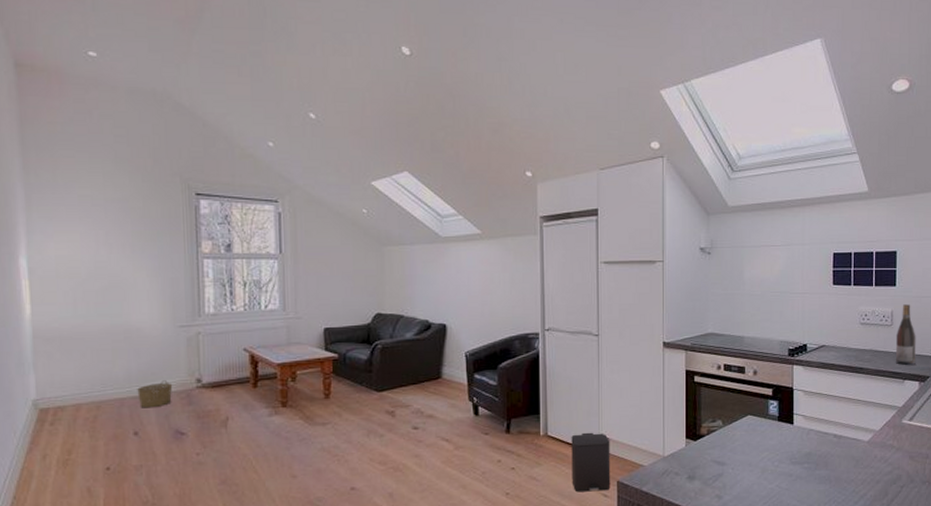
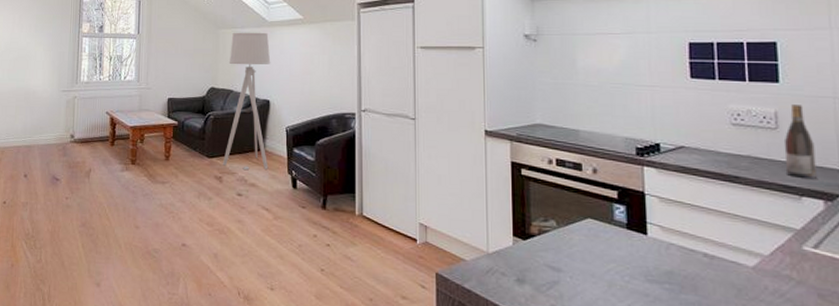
basket: present [137,380,173,408] -> none [29,134,54,156]
floor lamp: none [394,249,447,402] -> present [222,32,271,171]
pedal bin: present [571,432,611,492] -> none [387,217,429,282]

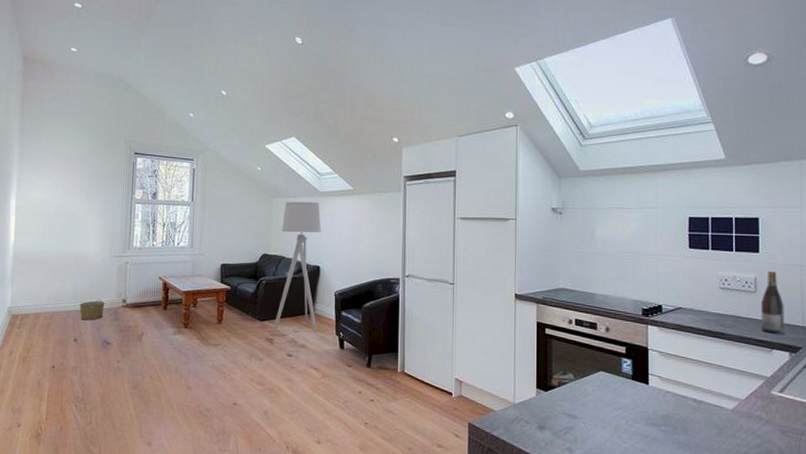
basket: none [29,134,54,156] -> present [79,299,105,321]

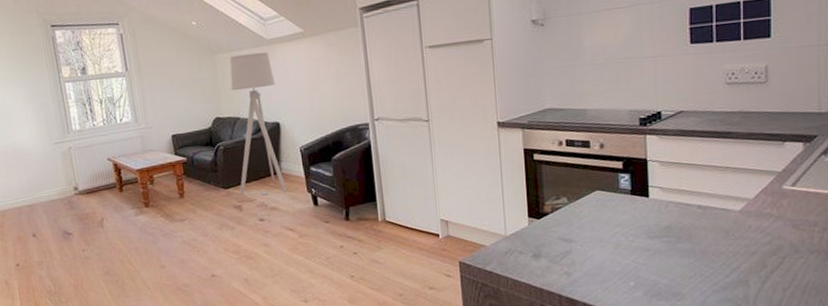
basket: present [79,299,105,321] -> none [30,190,57,214]
wine bottle: present [760,271,785,334] -> none [772,56,799,125]

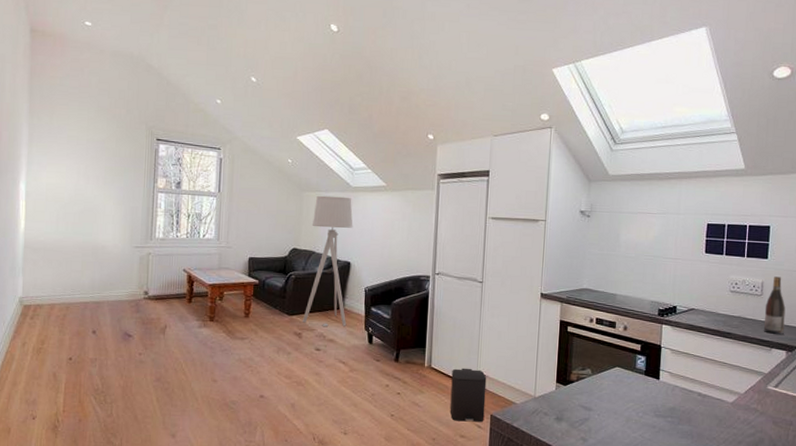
pedal bin: none [409,215,453,274] -> present [450,368,487,422]
wine bottle: none [772,56,799,125] -> present [763,276,786,334]

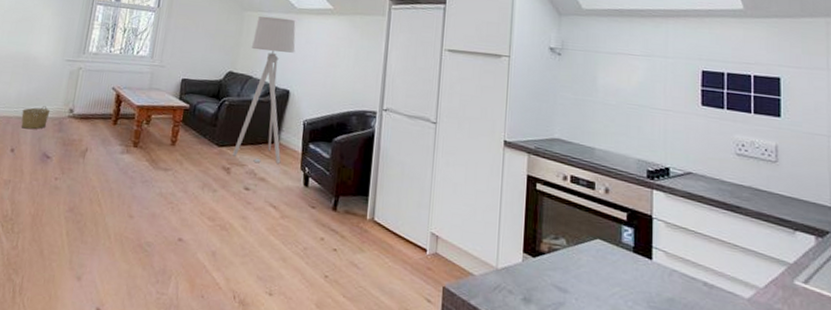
basket: none [98,290,126,312] -> present [21,106,51,130]
pedal bin: present [450,368,487,422] -> none [394,224,439,296]
wine bottle: present [763,276,786,334] -> none [782,139,810,214]

